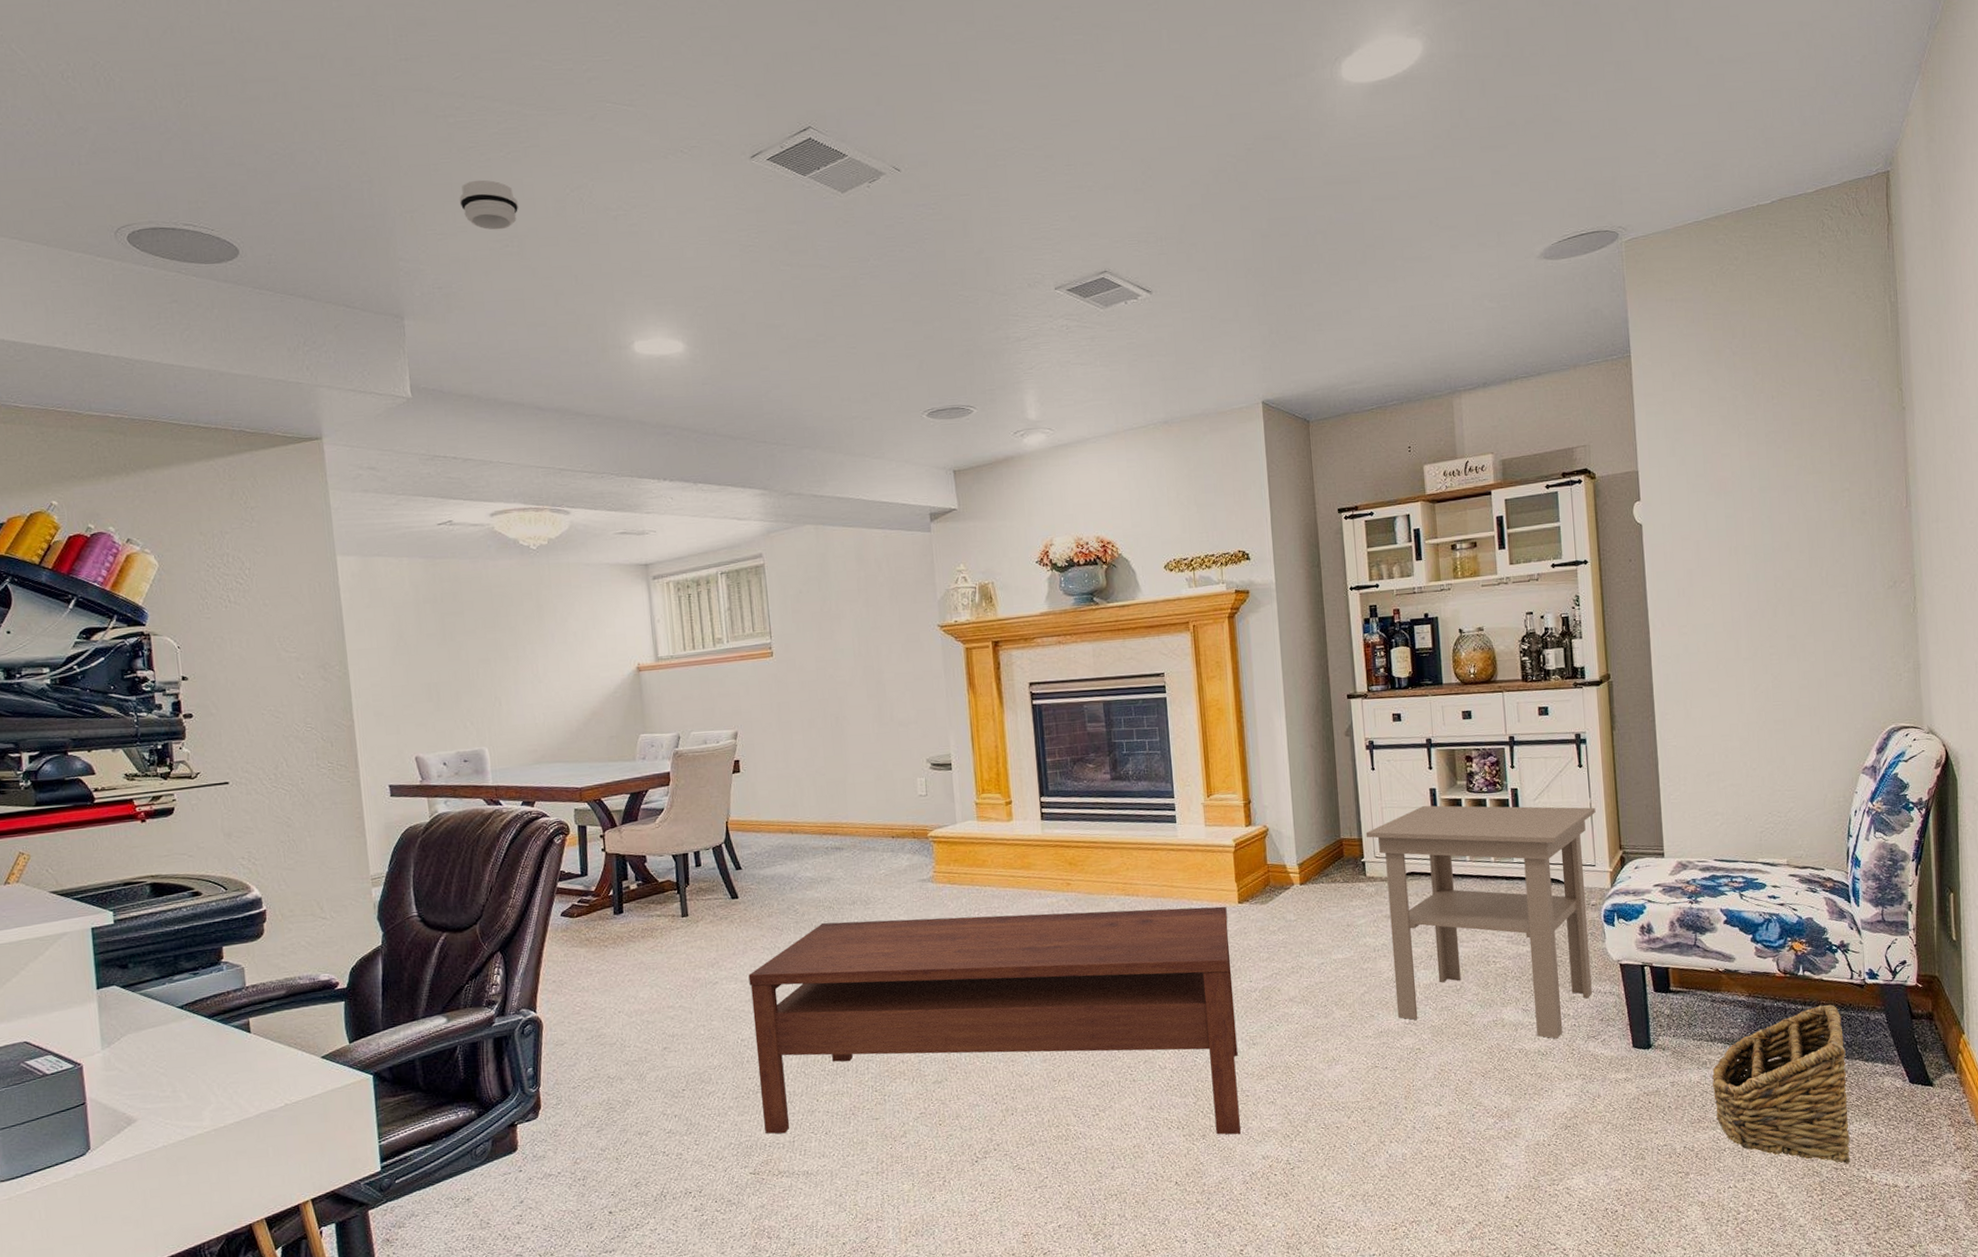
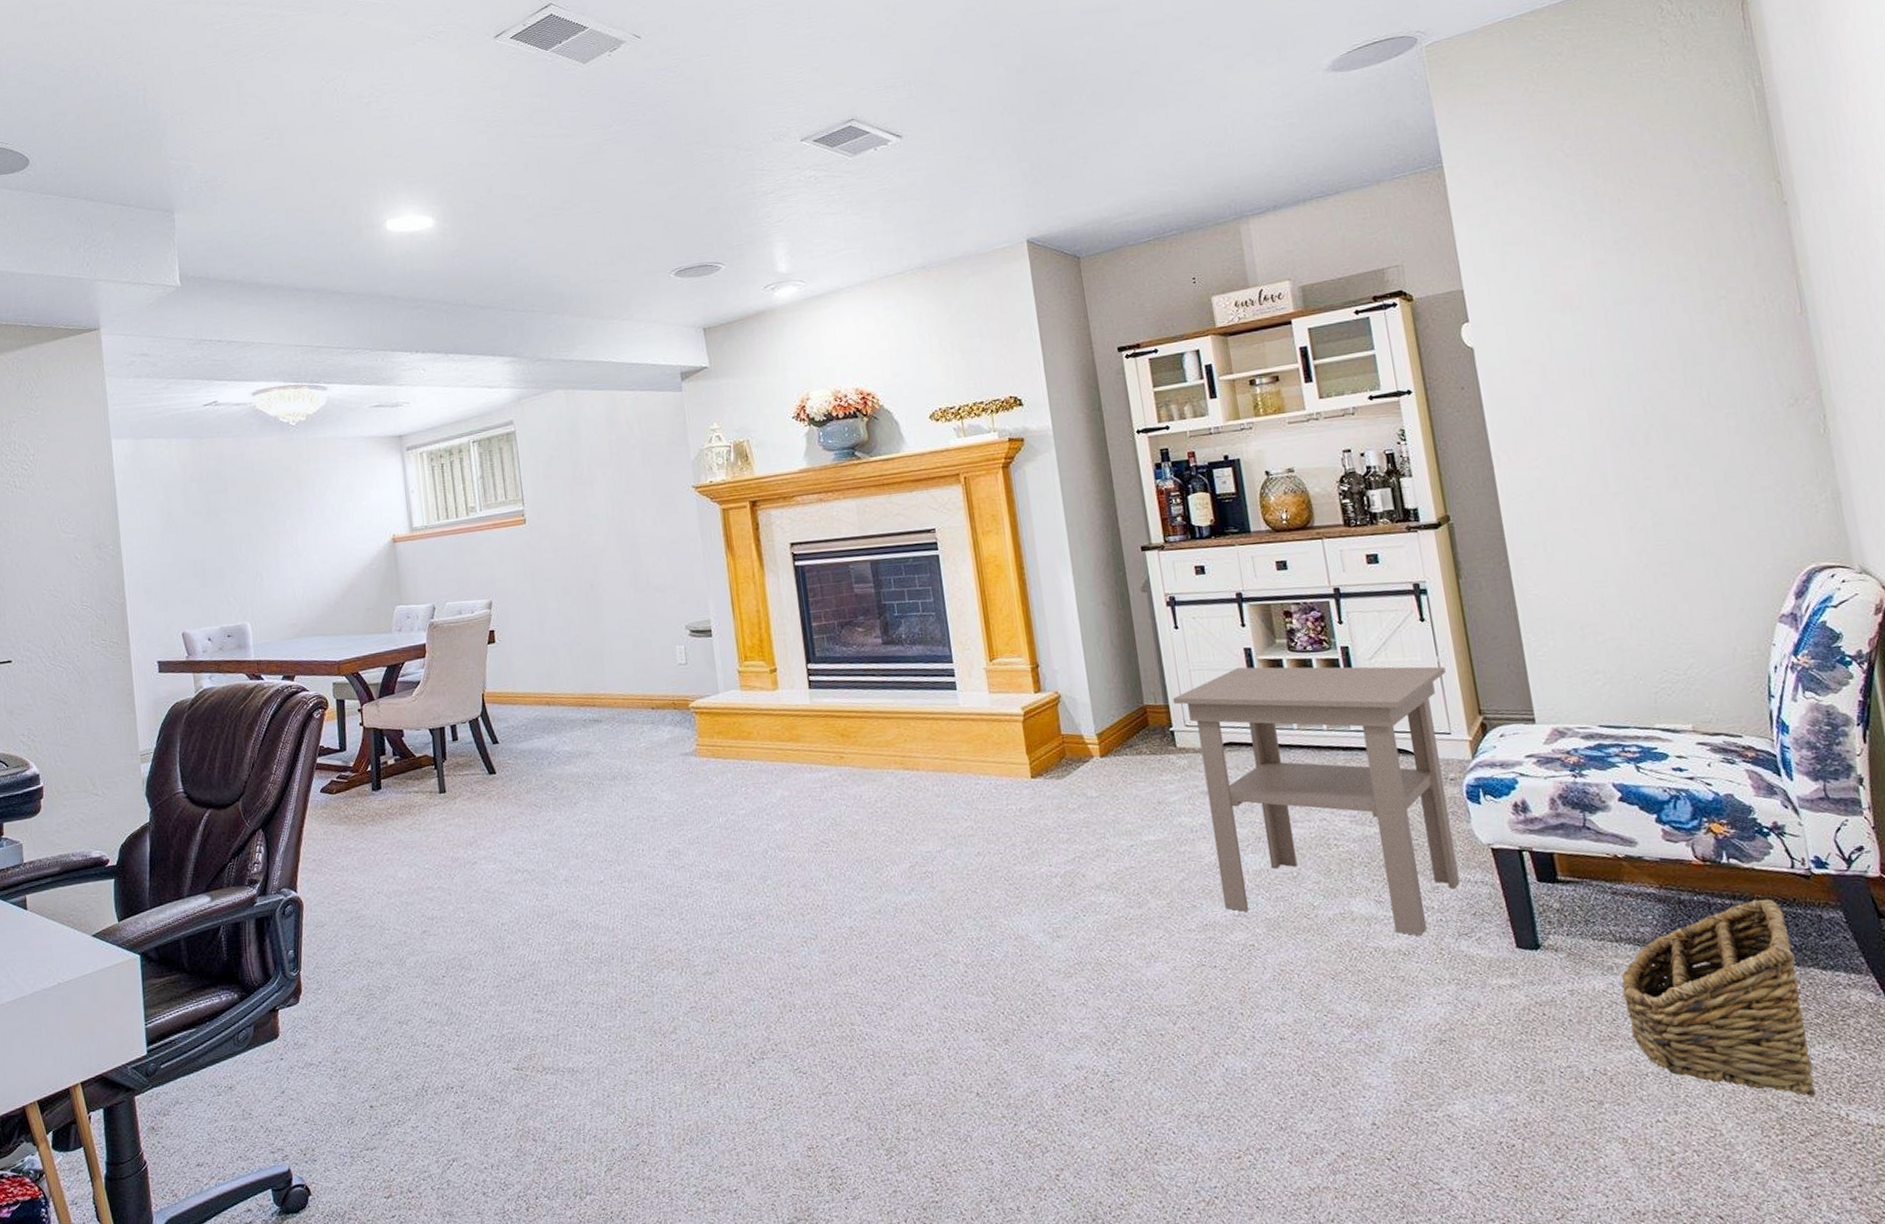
smoke detector: present [459,180,519,230] -> none [224,79,279,125]
coffee table: present [748,906,1241,1135] -> none [507,781,1049,1040]

